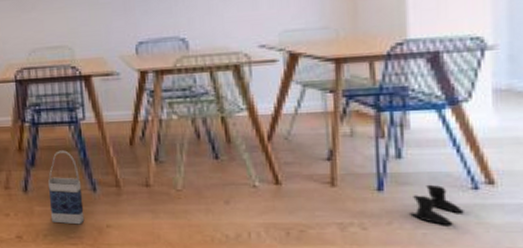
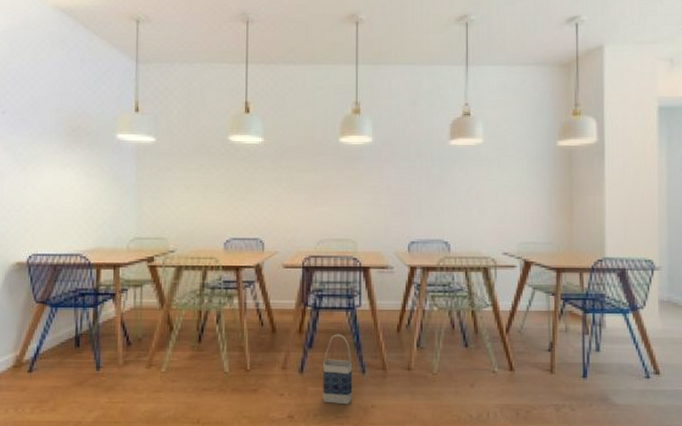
boots: present [408,184,464,225] -> none [603,373,640,407]

